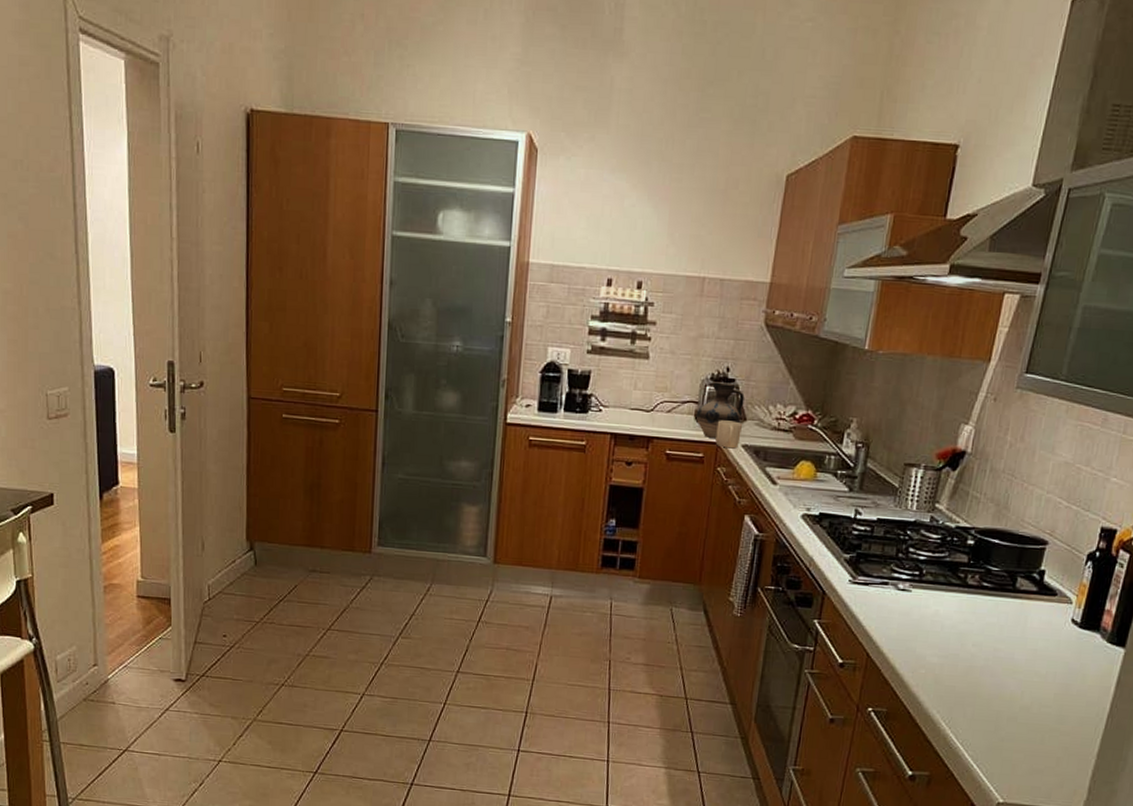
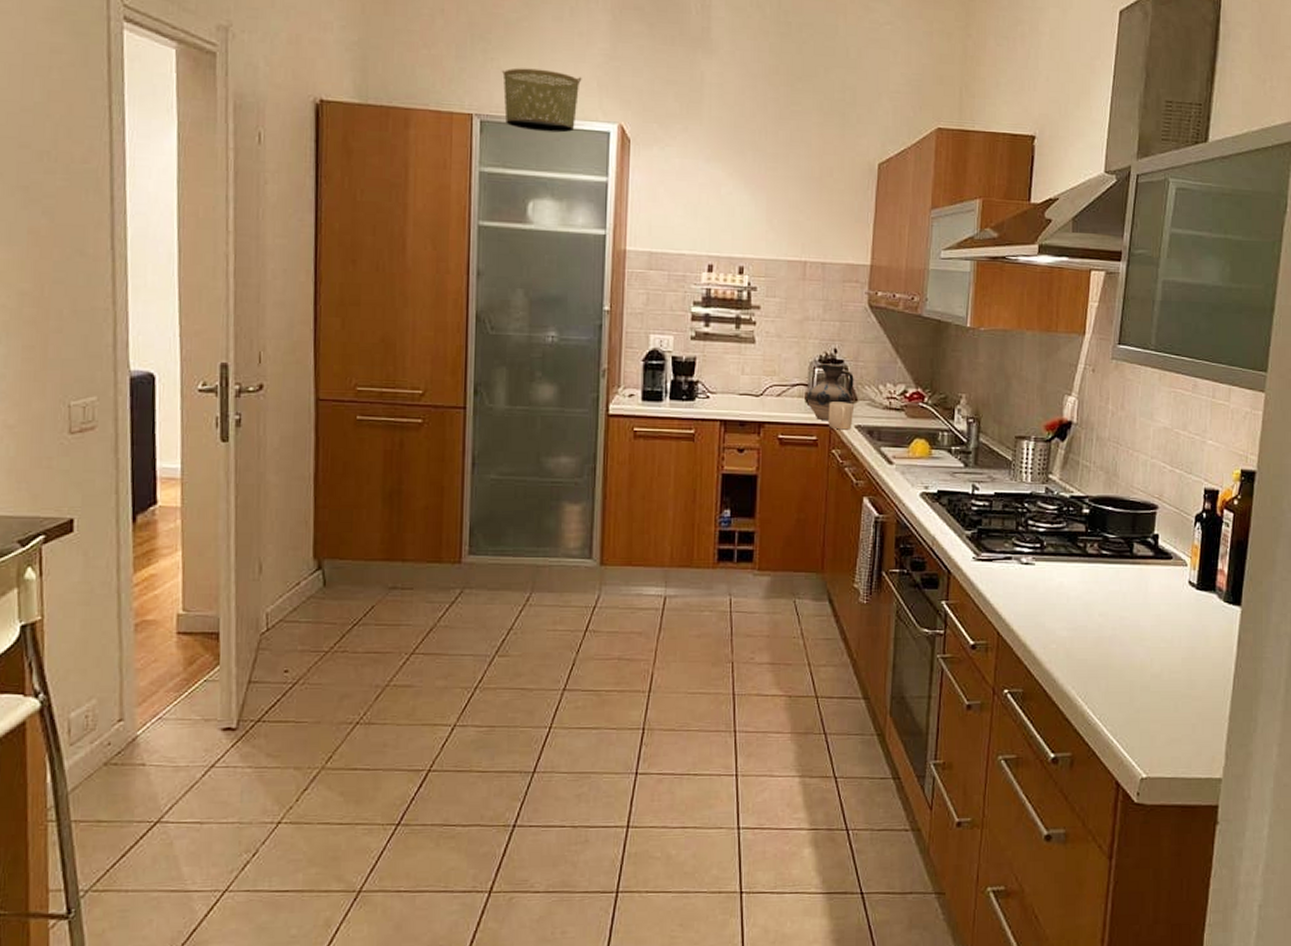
basket: none [416,74,494,142] -> present [501,68,582,133]

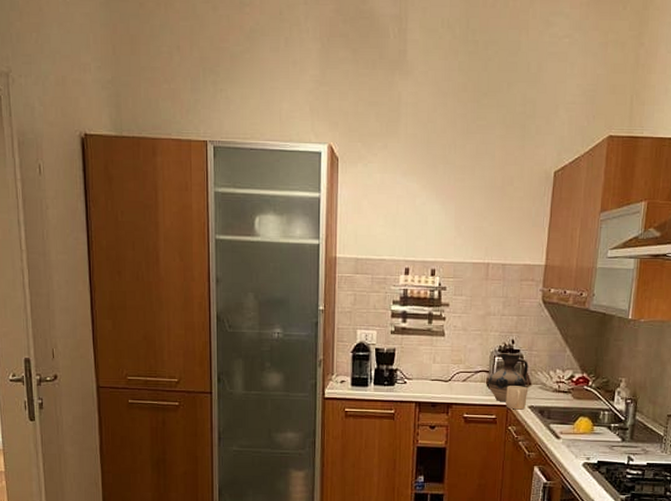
basket: present [501,68,582,133] -> none [229,97,297,154]

